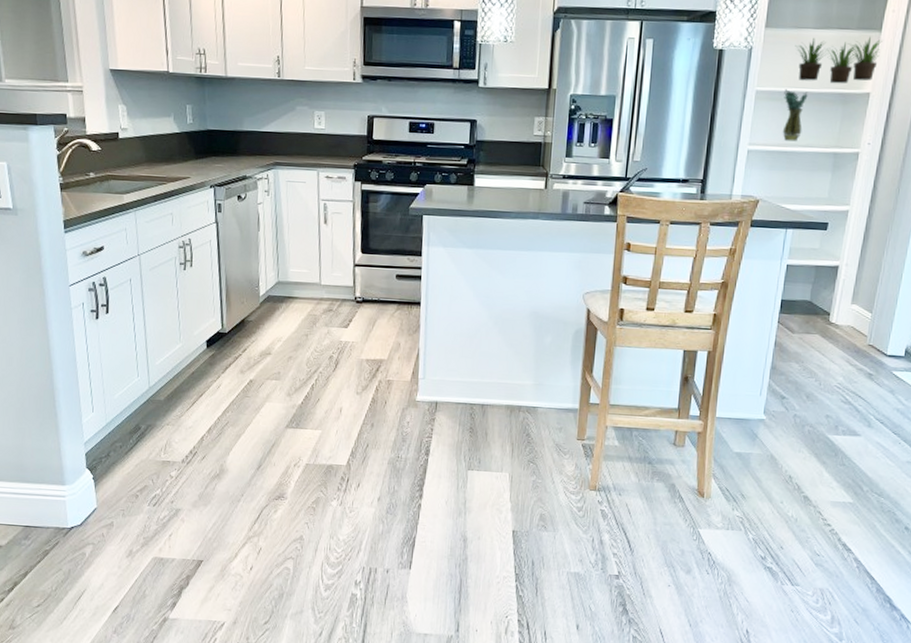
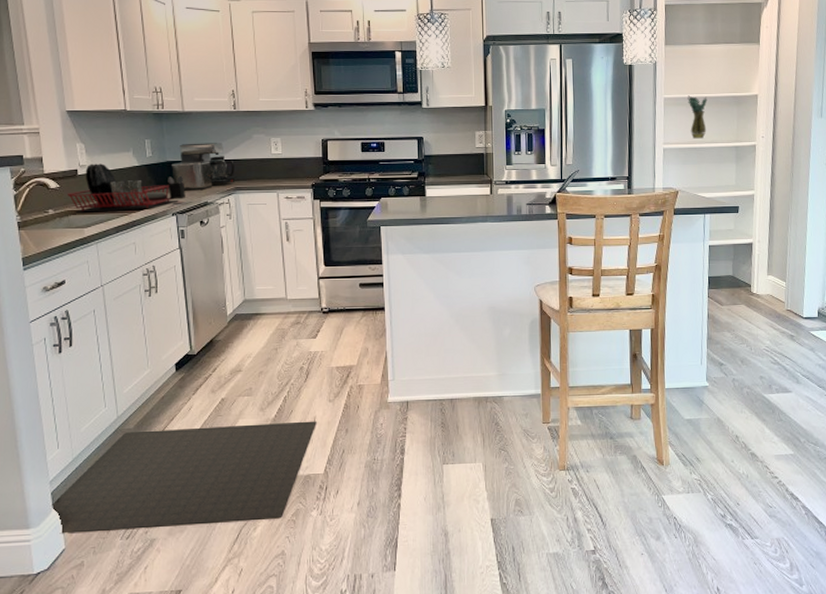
doormat: none [85,403,343,504] -> present [51,421,317,534]
dish rack: none [108,127,225,180] -> present [68,163,185,214]
toaster: none [212,131,254,164] -> present [172,161,214,191]
coffee maker: none [220,111,276,160] -> present [179,143,234,186]
plant: present [795,36,882,84] -> none [691,48,762,89]

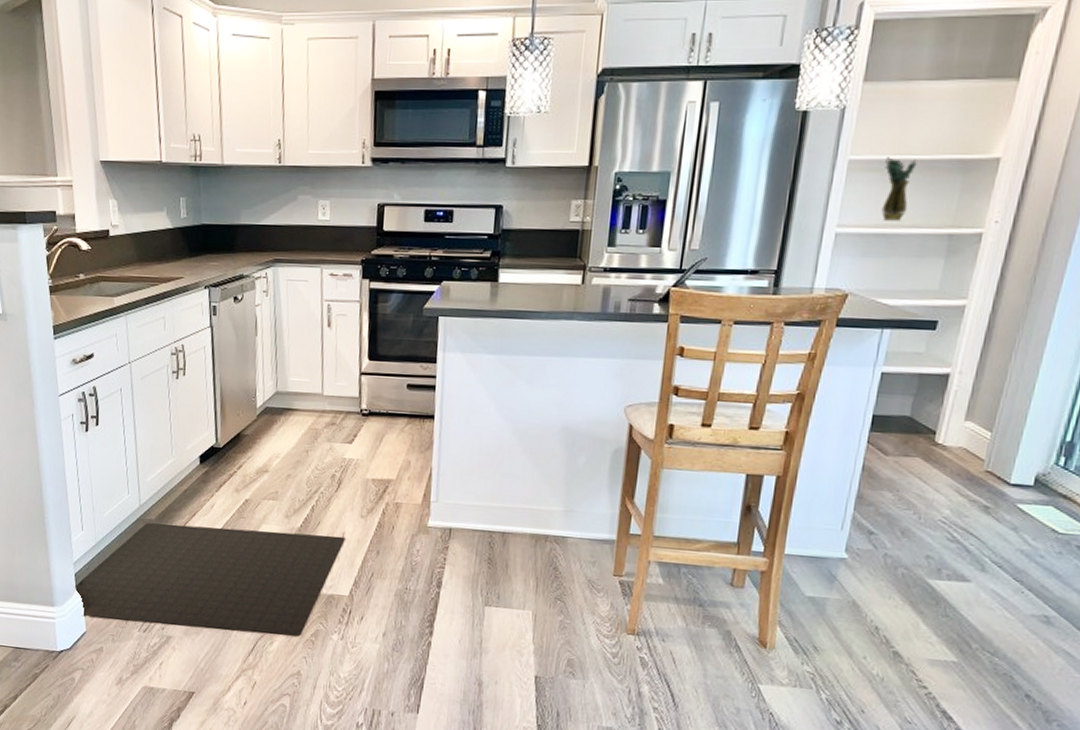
dish rack: present [68,163,185,214] -> none [99,223,220,281]
toaster: present [172,161,214,191] -> none [206,225,252,261]
coffee maker: present [179,143,234,186] -> none [216,203,275,257]

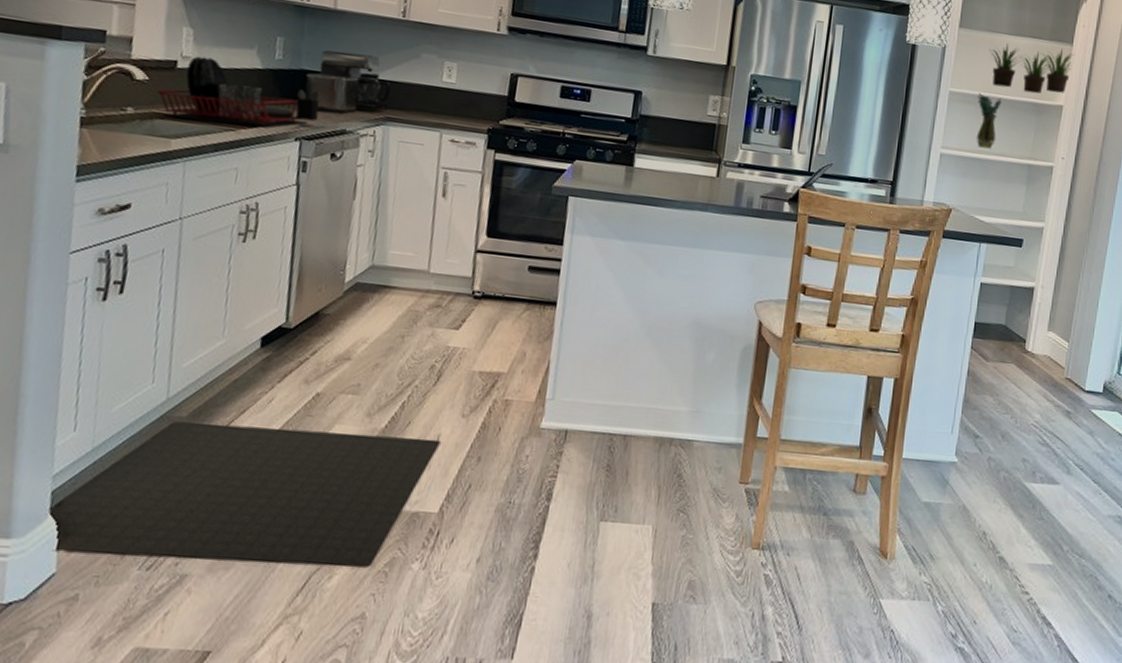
dish rack: none [99,223,220,281] -> present [157,56,319,129]
toaster: none [206,225,252,261] -> present [304,73,361,115]
coffee maker: none [216,203,275,257] -> present [319,50,391,113]
plant: none [902,86,1020,148] -> present [989,43,1074,94]

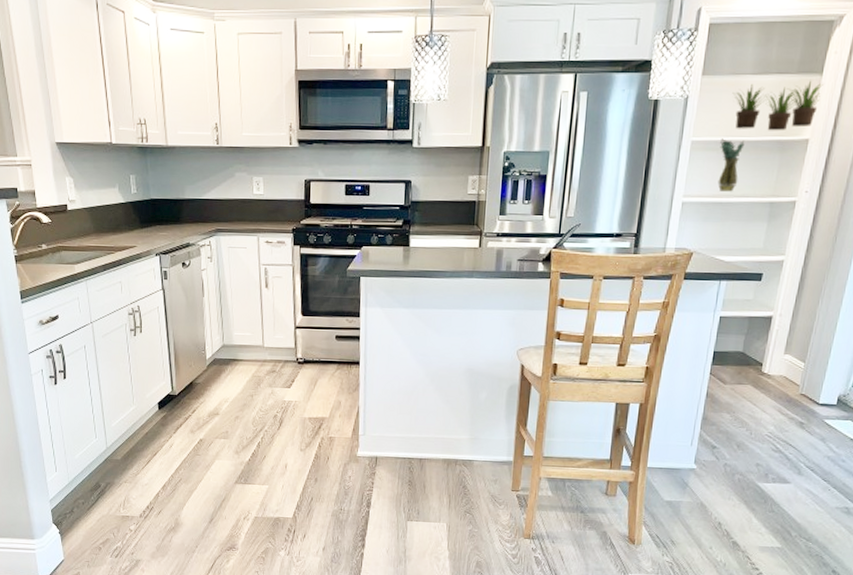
doormat: present [47,421,441,567] -> none [51,463,288,554]
dish rack: present [157,56,319,129] -> none [59,199,168,250]
toaster: present [304,73,361,115] -> none [155,199,196,231]
coffee maker: present [319,50,391,113] -> none [163,180,216,227]

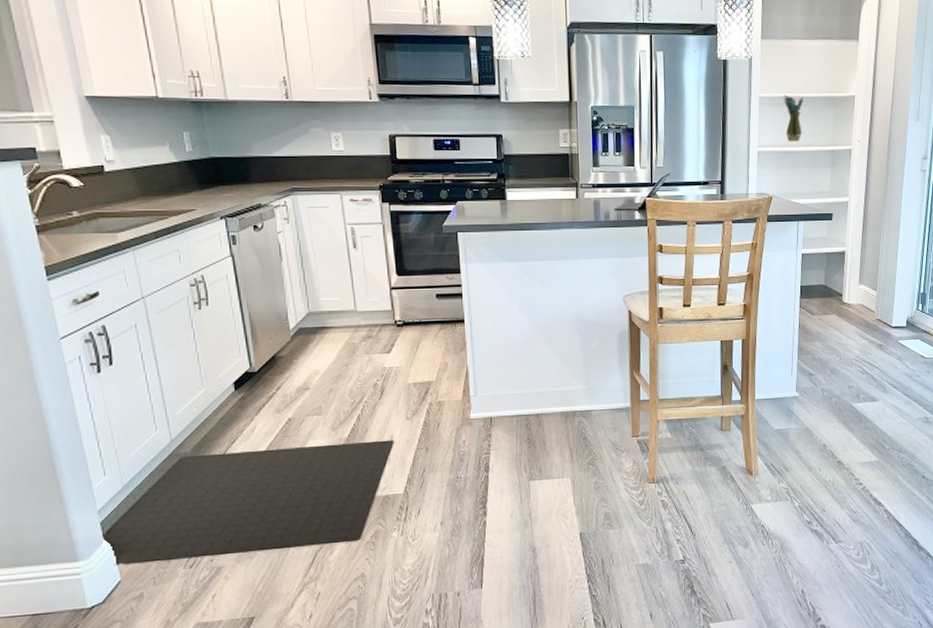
doormat: none [51,463,288,554] -> present [101,439,394,566]
plant: present [732,80,823,131] -> none [788,45,860,89]

